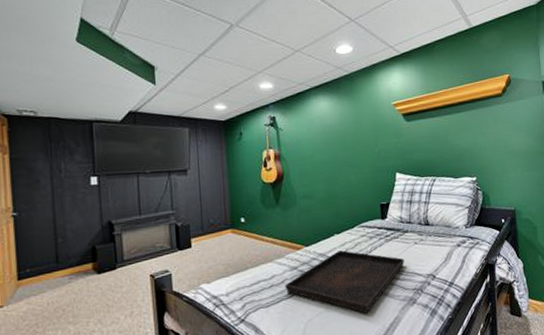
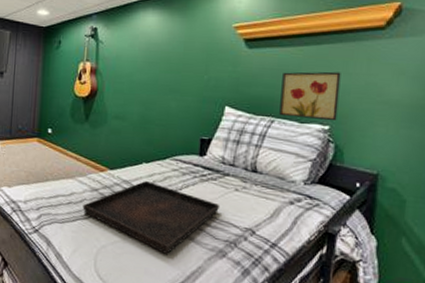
wall art: none [436,133,481,175] -> present [279,71,341,121]

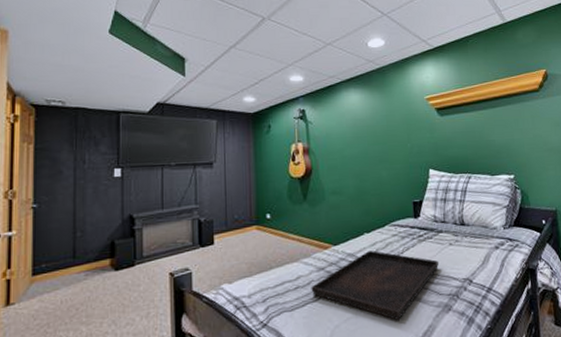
wall art: present [279,71,341,121] -> none [471,129,518,172]

